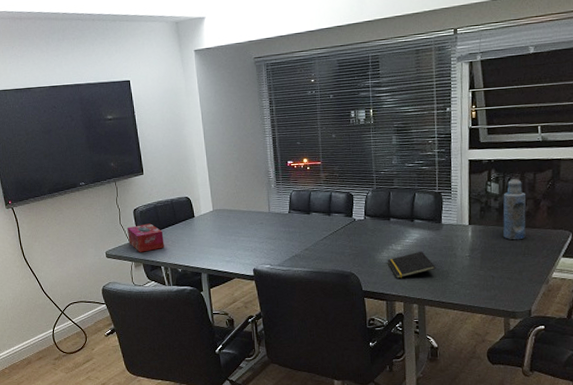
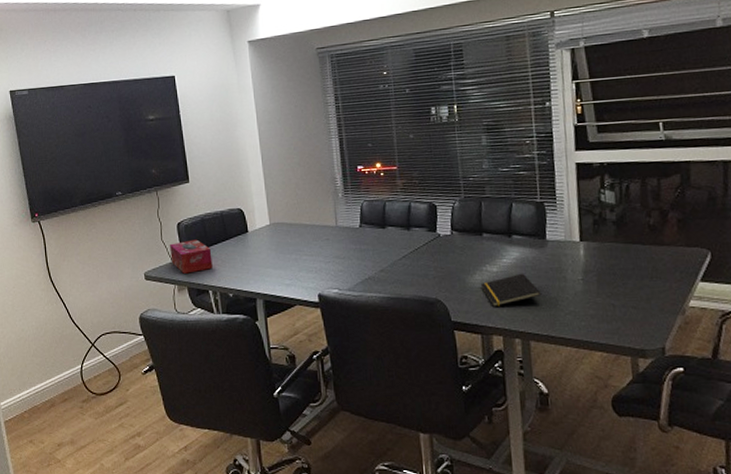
bottle: present [503,179,527,240] -> none [621,185,652,260]

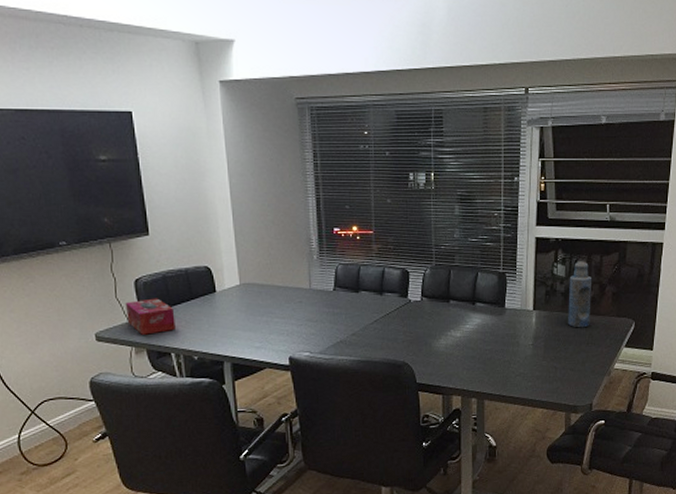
notepad: present [480,273,542,306] -> none [445,338,497,369]
bottle: none [621,185,652,260] -> present [568,261,592,328]

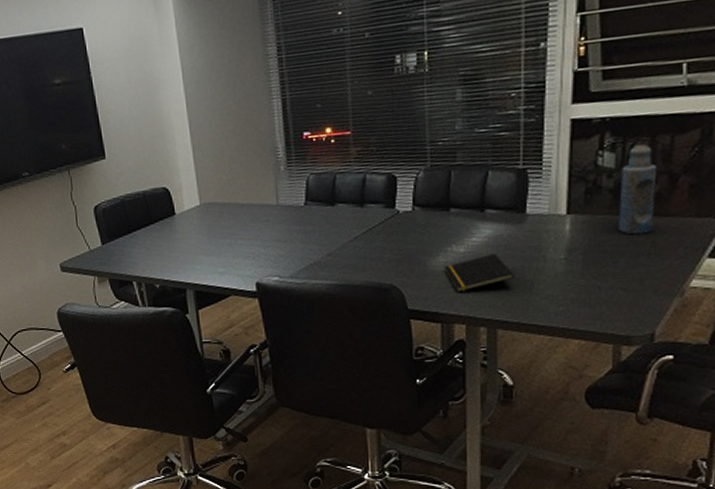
tissue box: present [124,298,176,335] -> none [85,224,136,264]
notepad: none [445,338,497,369] -> present [443,253,515,292]

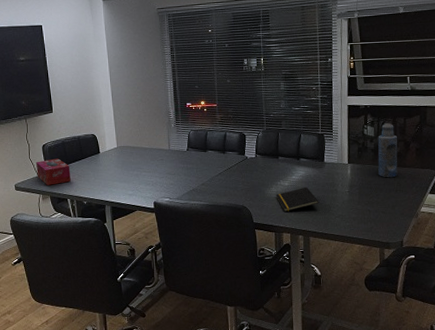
tissue box: none [85,224,136,264] -> present [35,158,71,186]

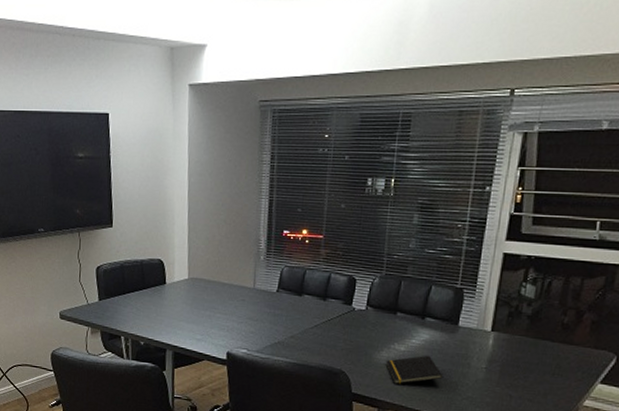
tissue box: present [35,158,71,186] -> none [86,285,128,318]
bottle: present [377,123,398,178] -> none [531,282,568,357]

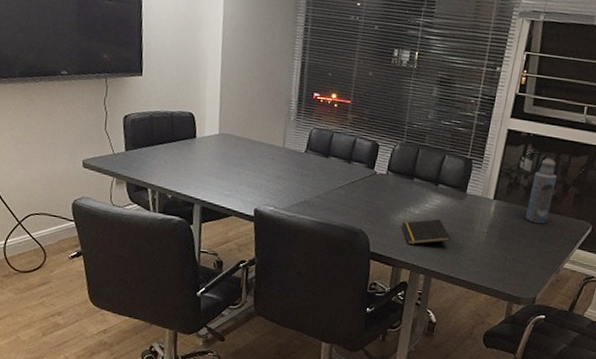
bottle: none [531,282,568,357] -> present [525,158,558,224]

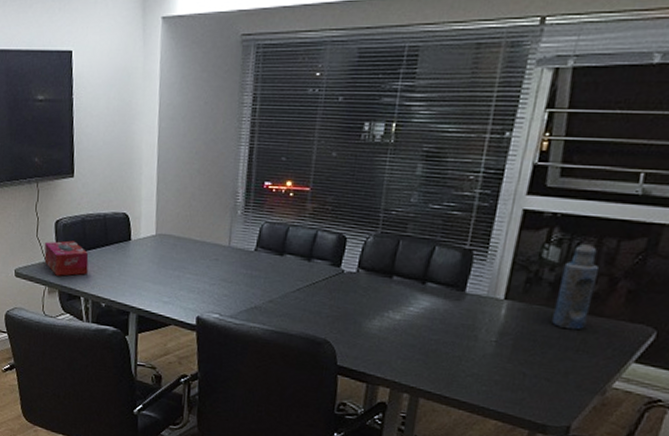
tissue box: none [112,135,156,169] -> present [44,240,89,276]
notepad: present [401,218,451,245] -> none [377,325,445,357]

